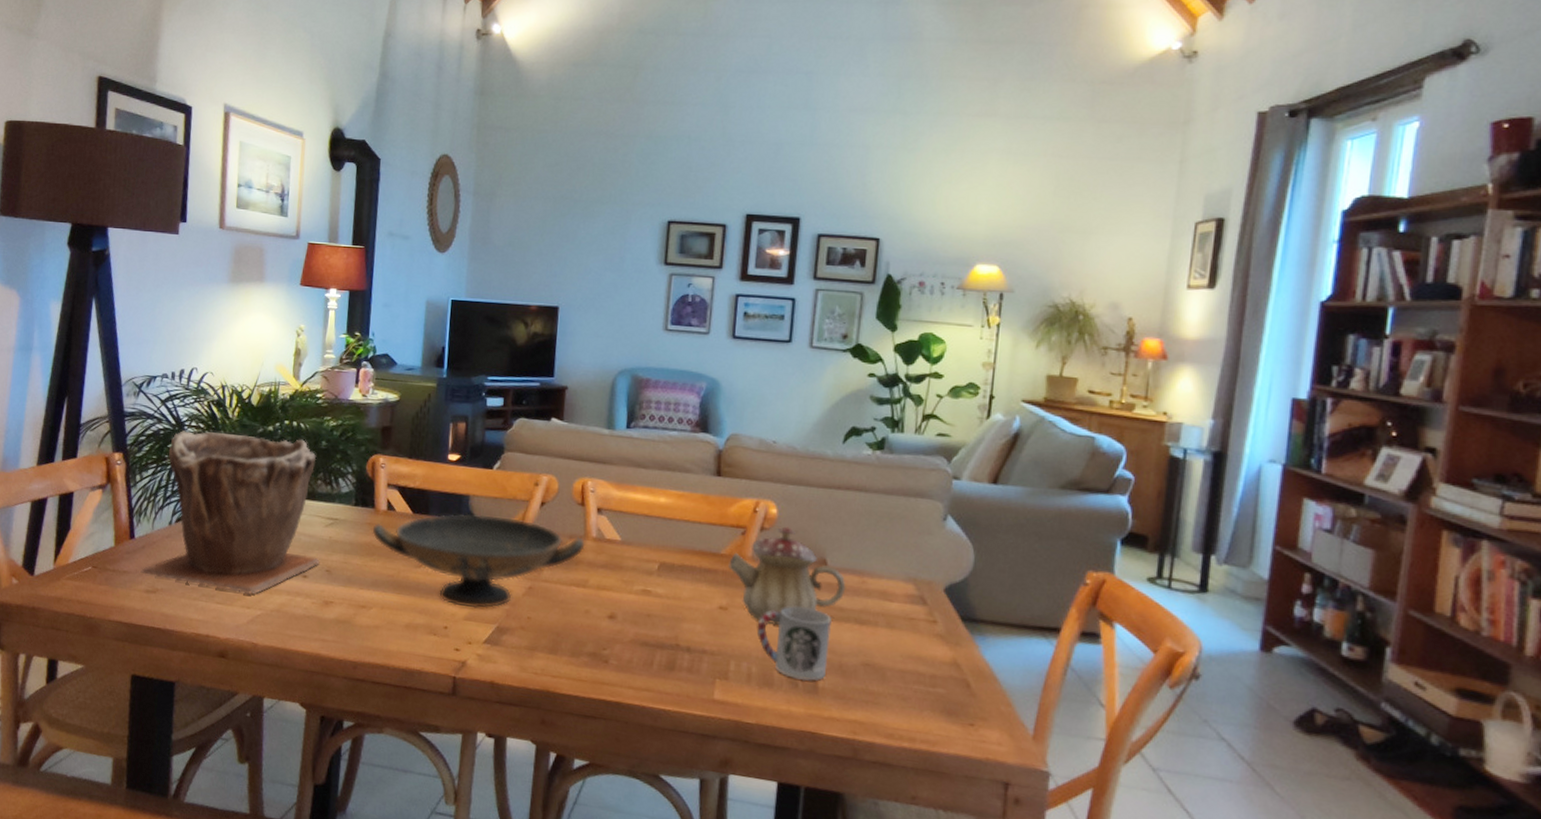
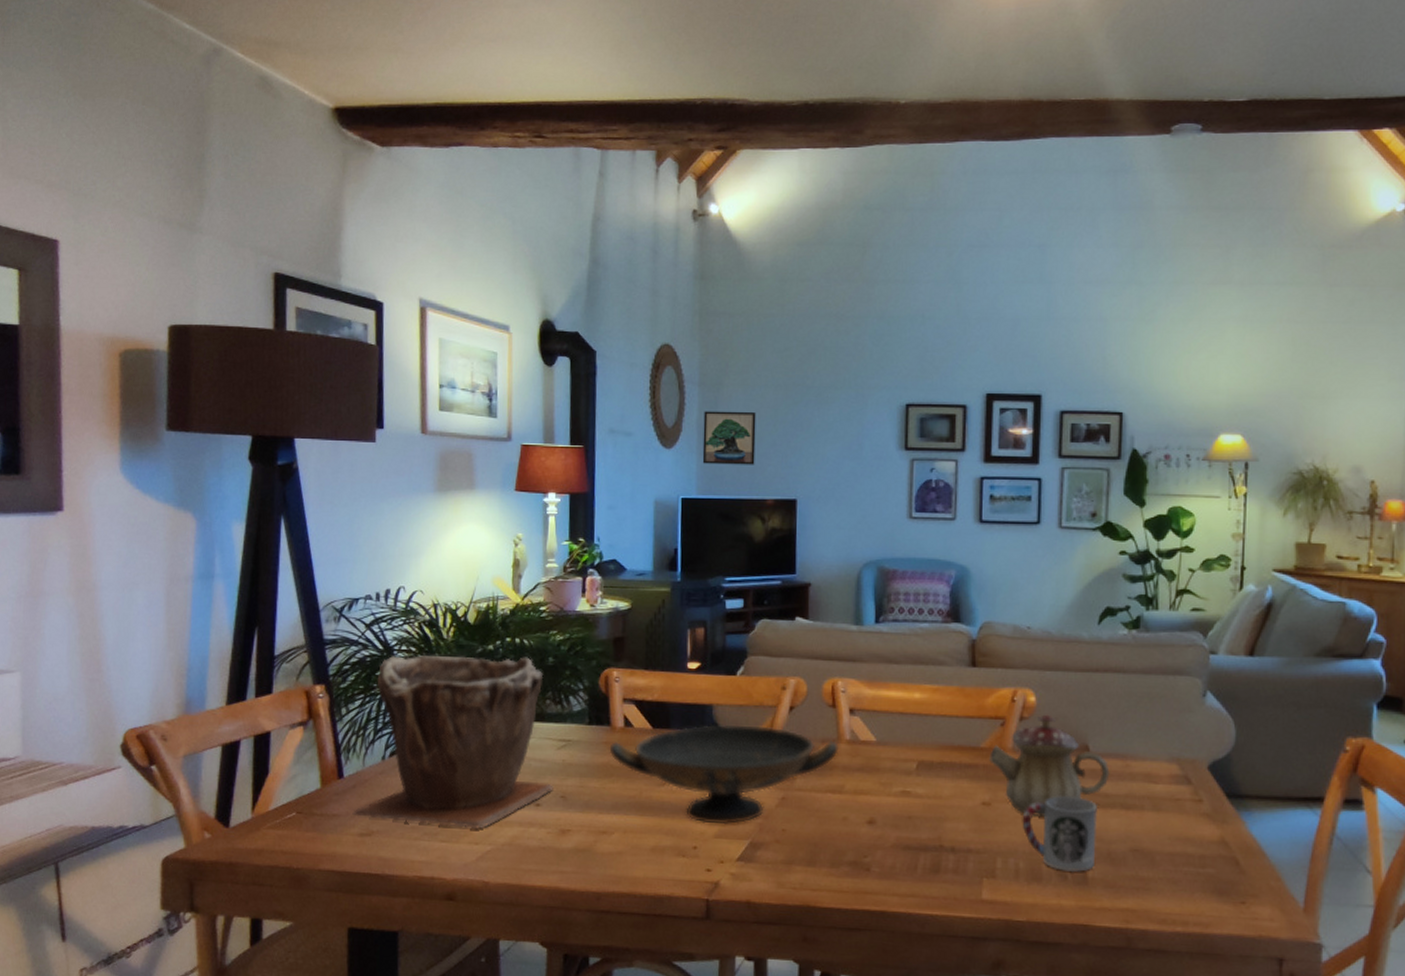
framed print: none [472,219,526,272] -> present [702,411,756,465]

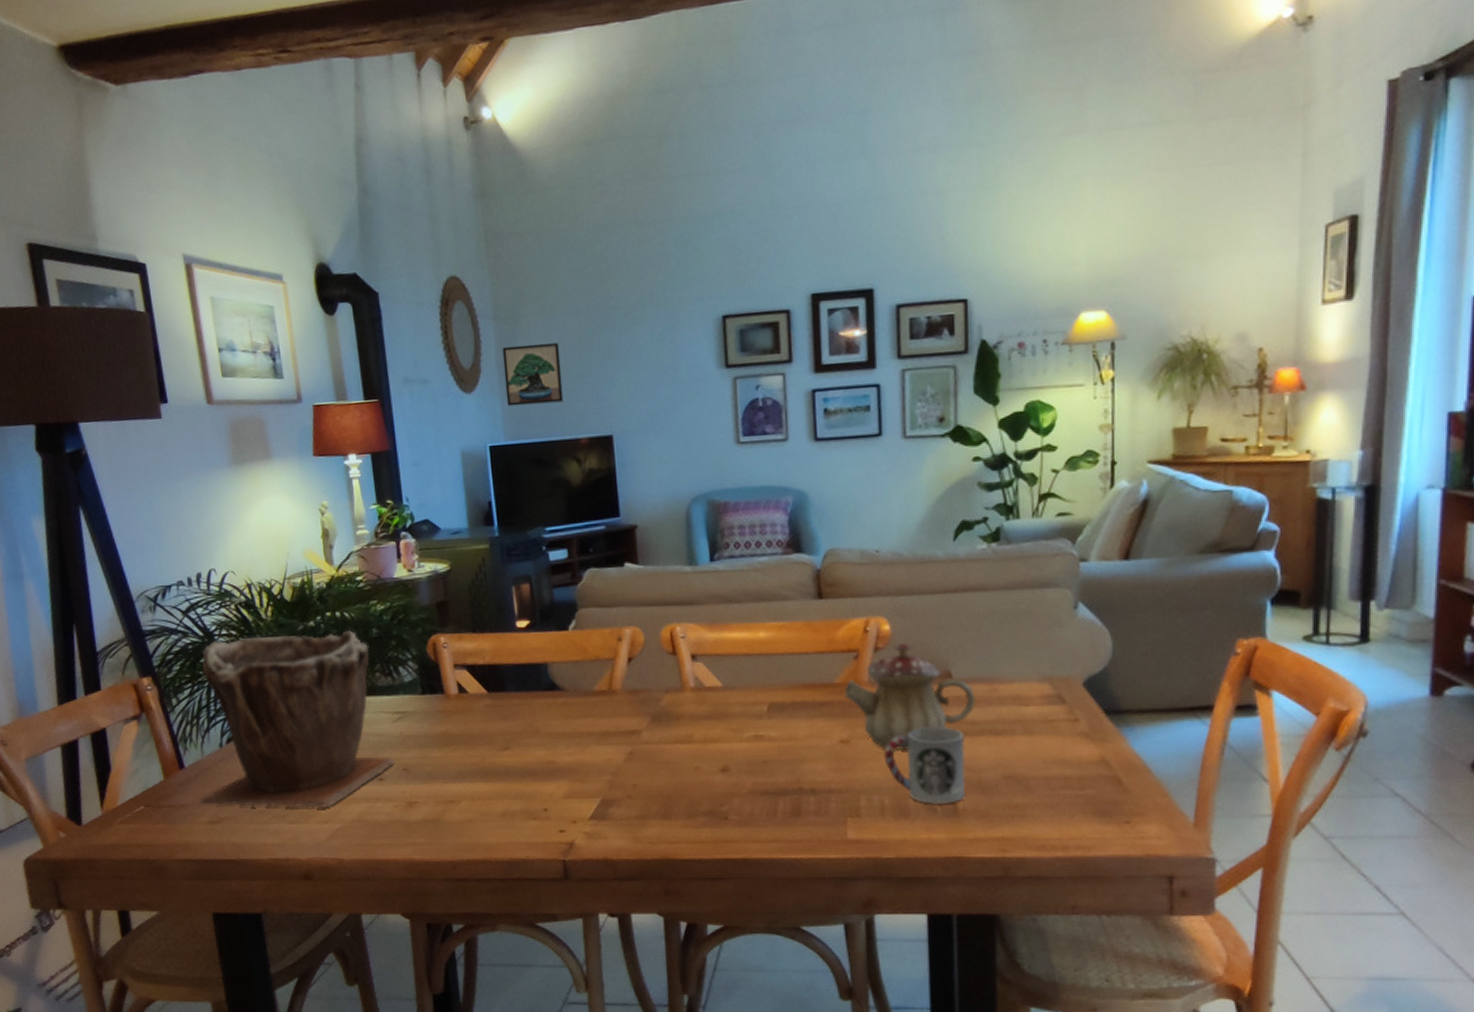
decorative bowl: present [609,724,839,825] -> none [446,680,684,785]

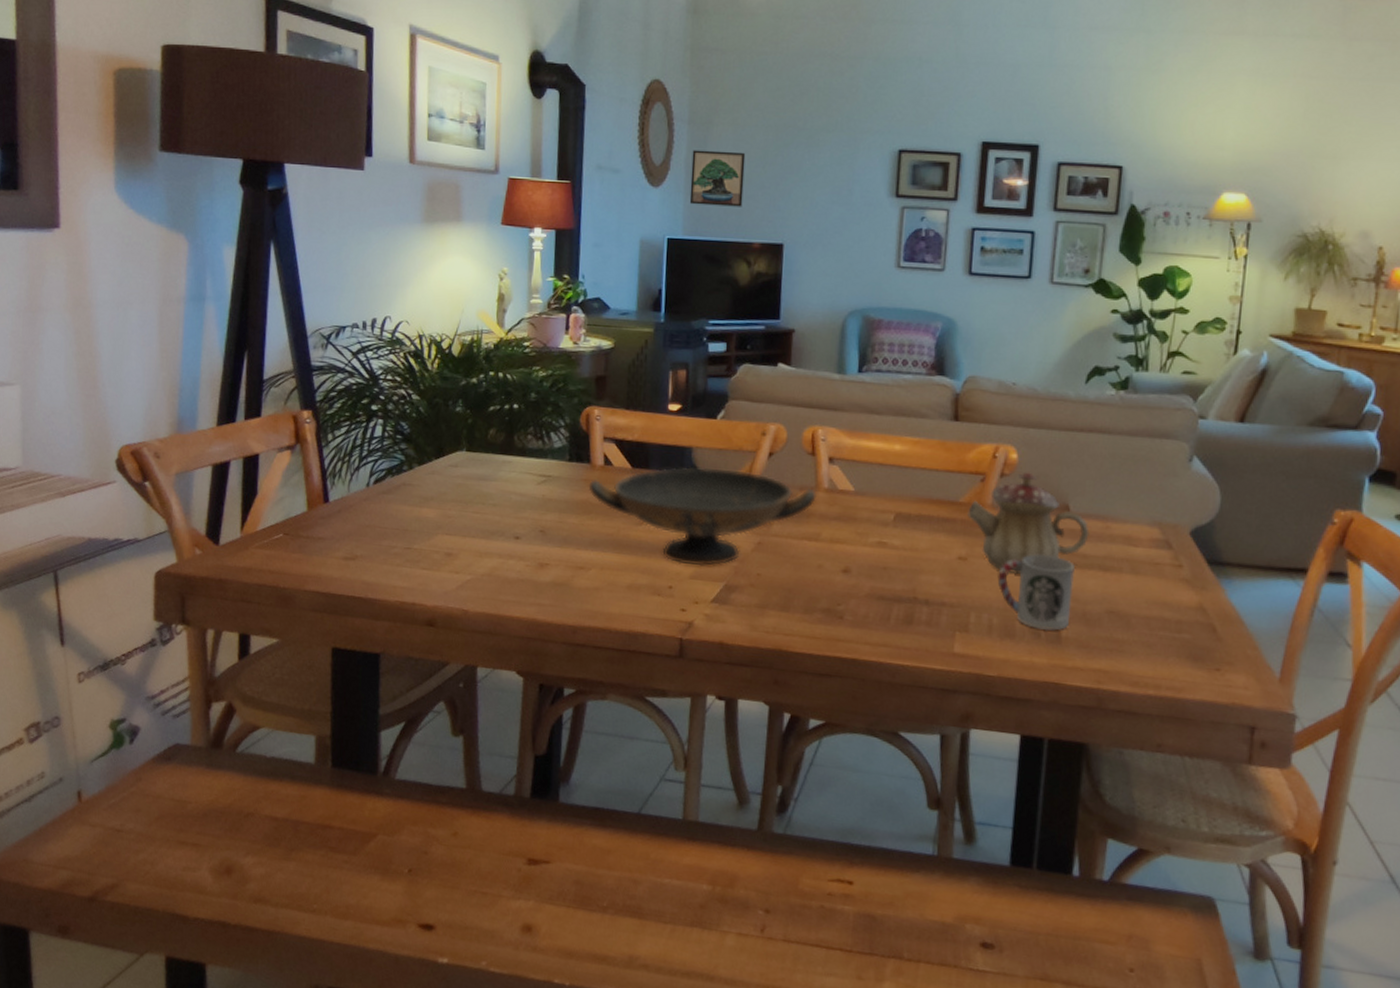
plant pot: present [199,630,395,809] -> none [337,385,533,559]
decorative bowl: none [446,680,684,785] -> present [588,467,817,567]

